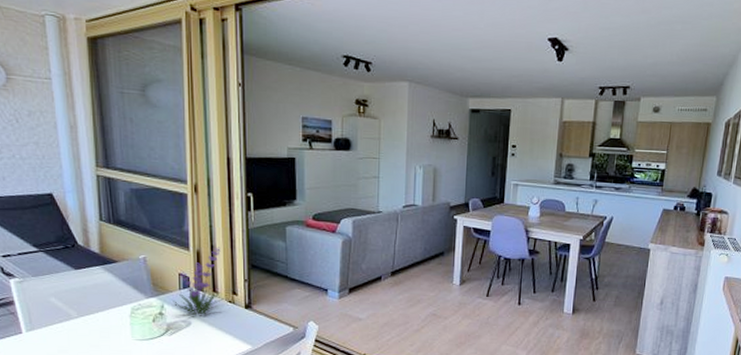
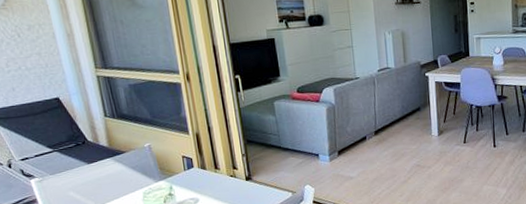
plant: present [173,247,224,315] -> none [180,127,226,192]

